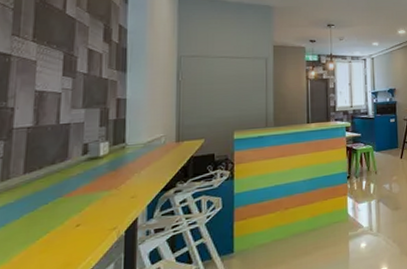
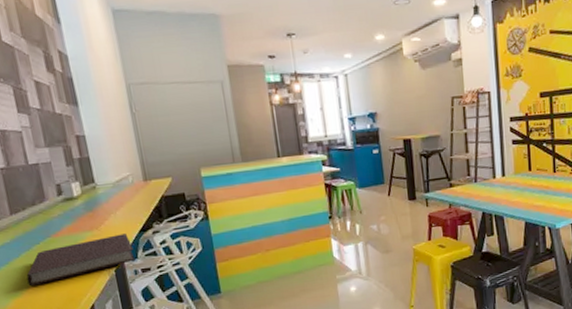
notebook: none [21,193,151,251] -> present [26,234,136,287]

